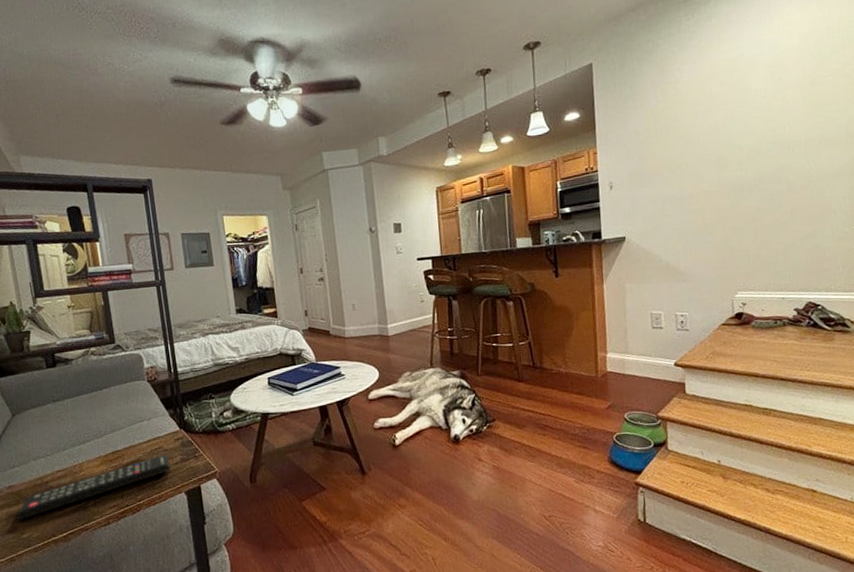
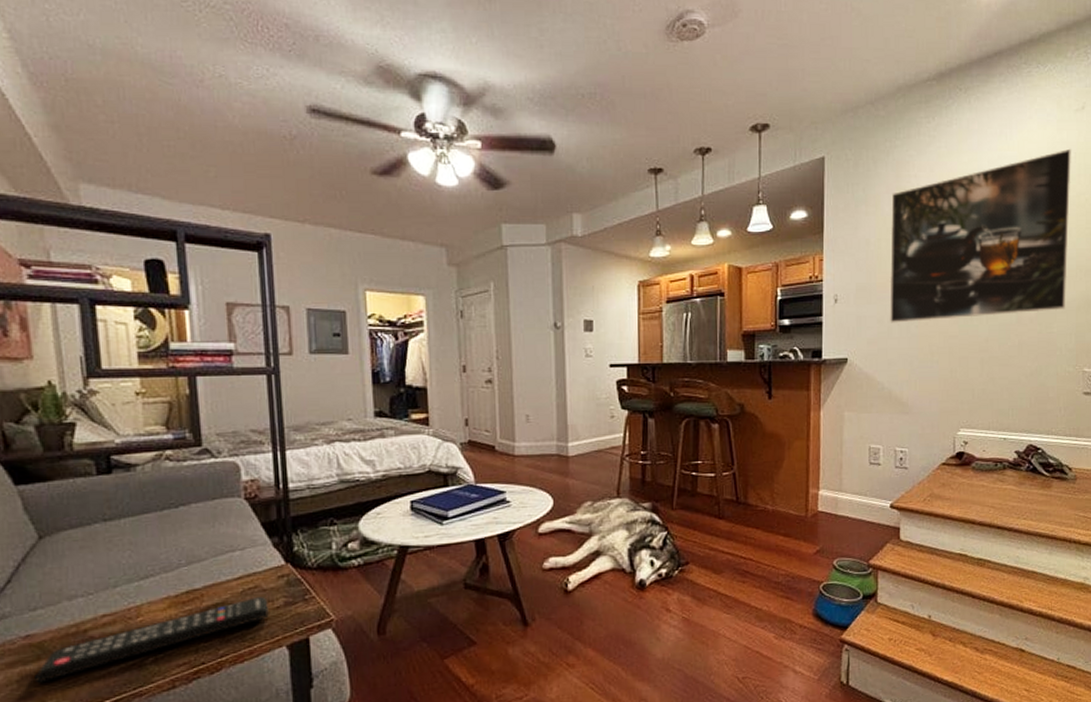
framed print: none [657,24,838,203] -> present [889,148,1071,323]

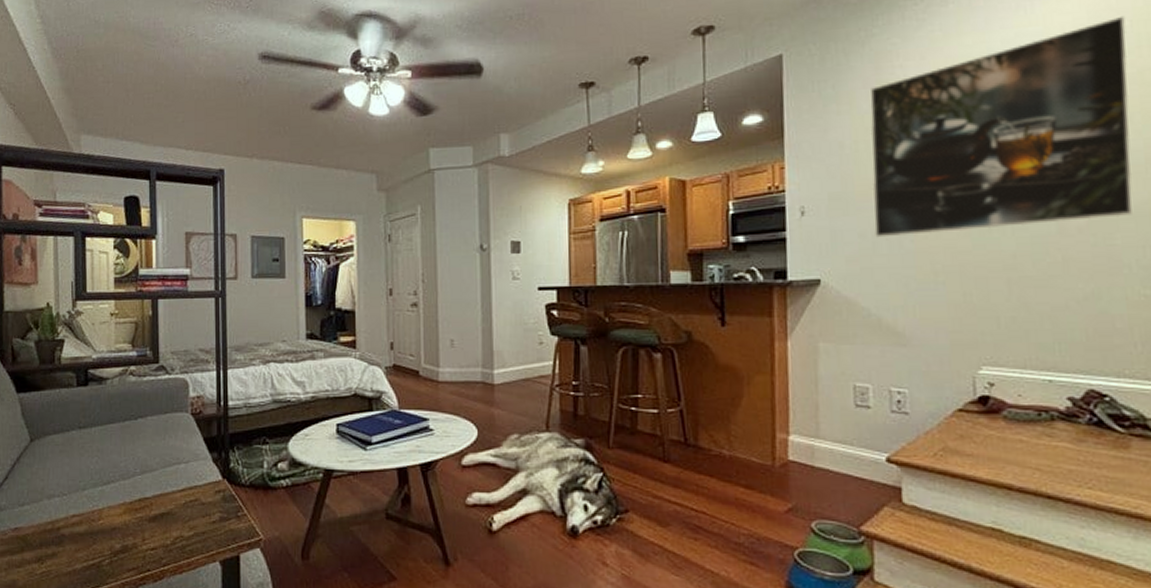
remote control: present [35,597,269,683] -> none [18,510,206,573]

